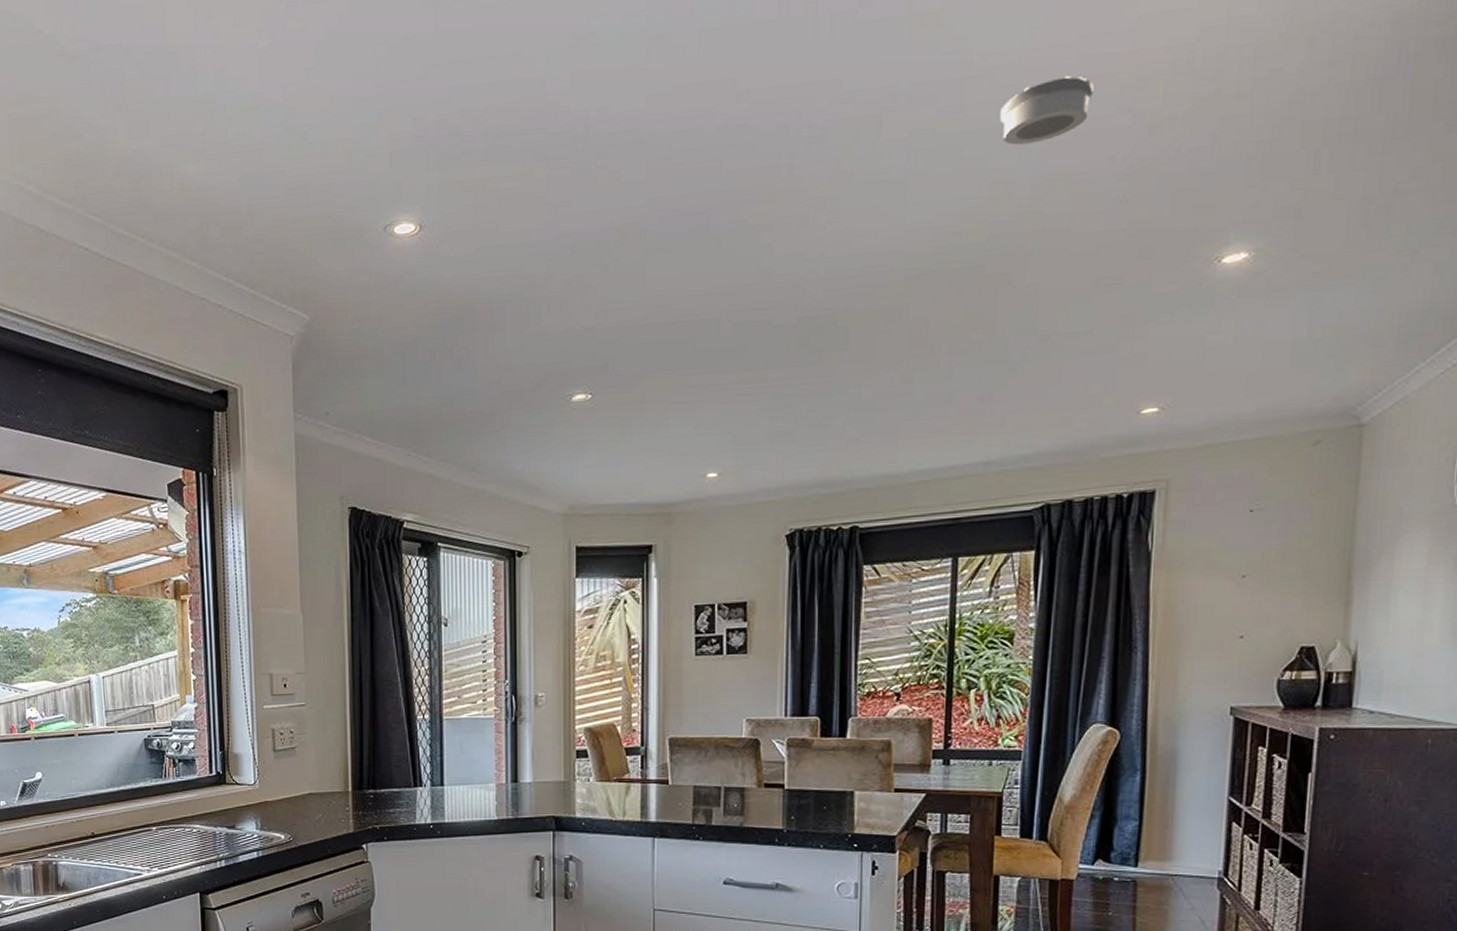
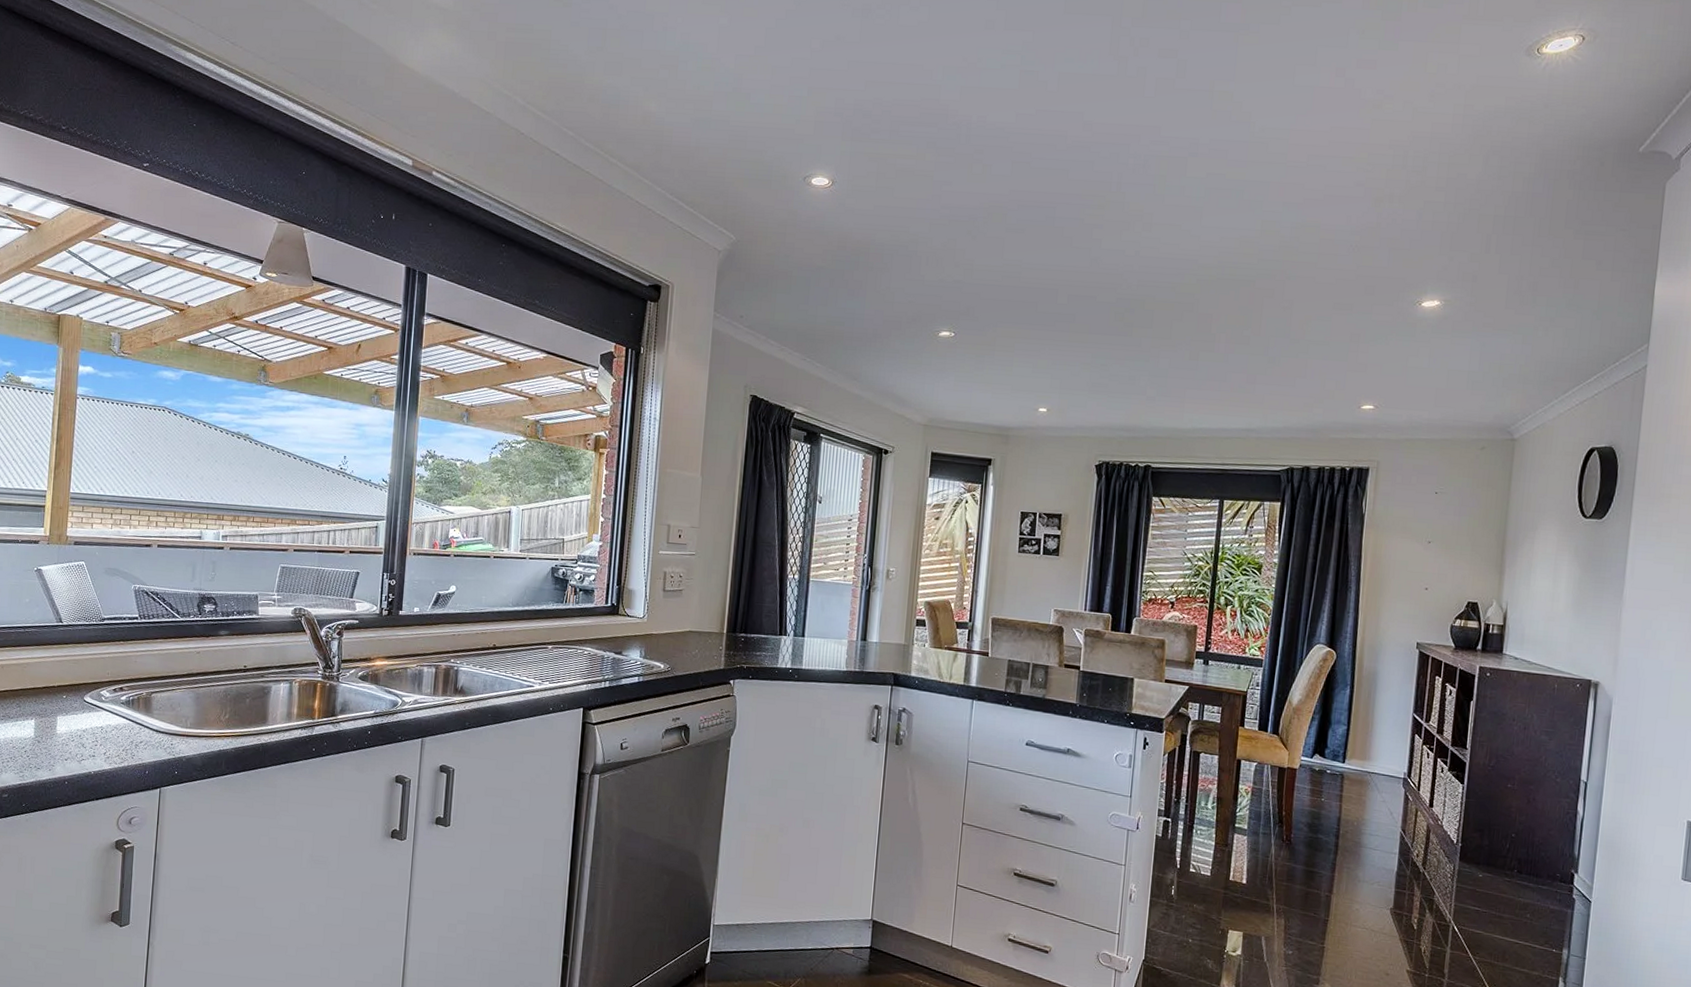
smoke detector: present [1000,75,1094,146] -> none [1272,152,1338,198]

